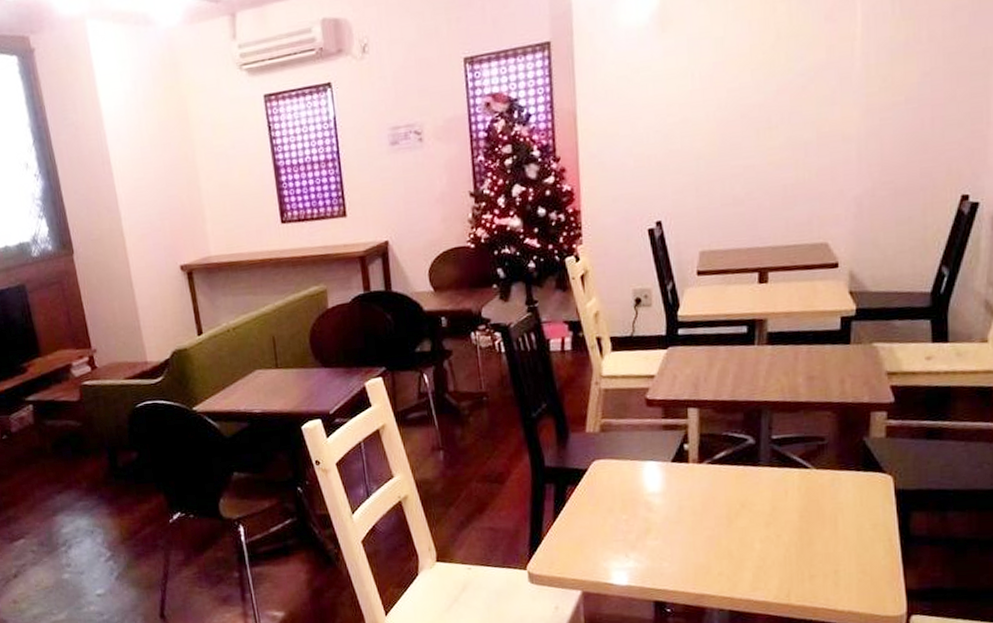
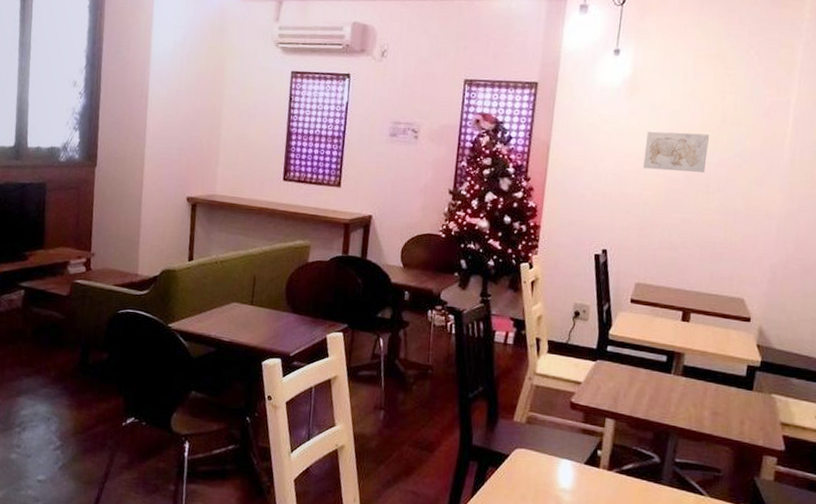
wall art: none [688,58,764,117] -> present [643,131,709,172]

